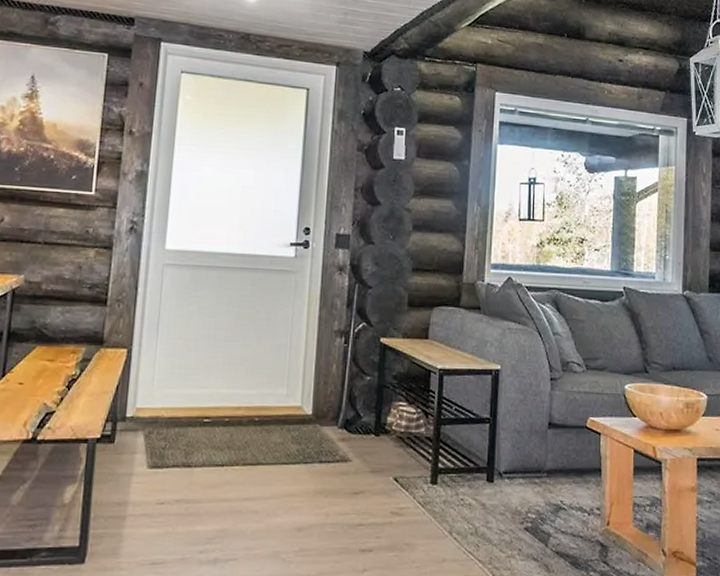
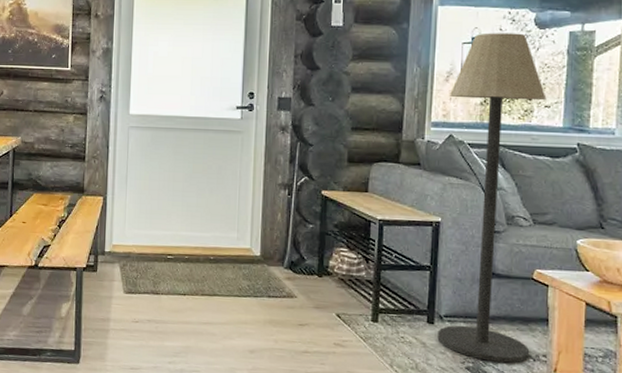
floor lamp: none [497,174,596,519] -> present [437,33,547,363]

